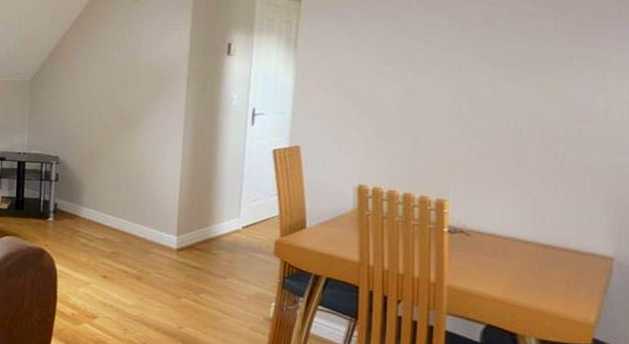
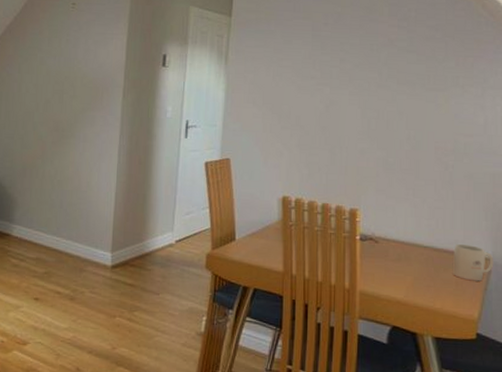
mug: none [562,240,617,282] -> present [452,243,494,282]

